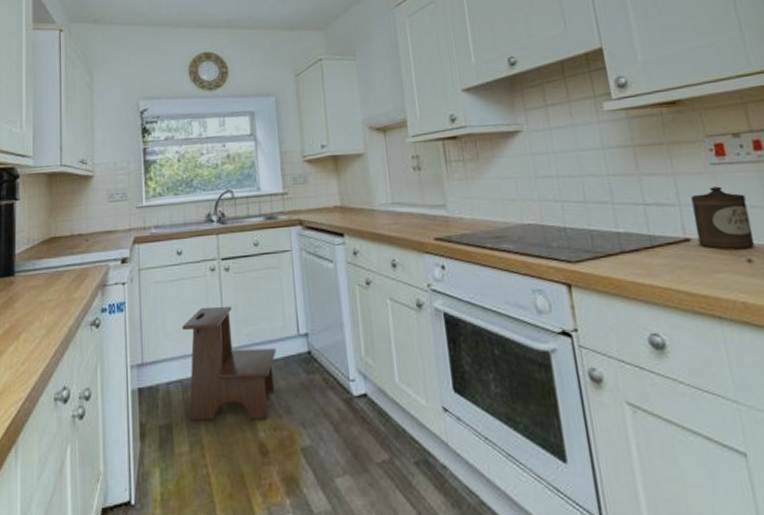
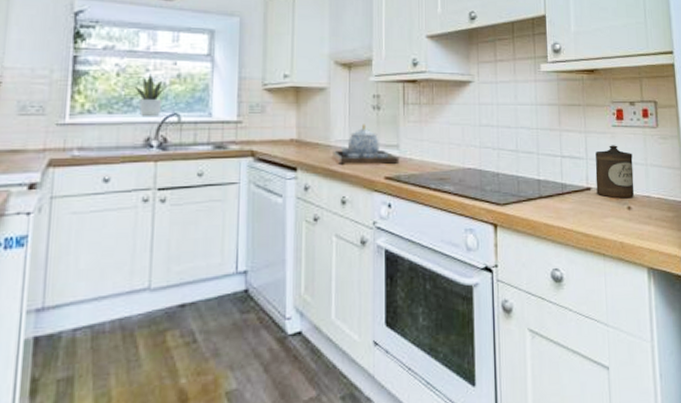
step stool: present [182,306,276,421] -> none [97,241,210,371]
potted plant: none [193,157,221,196] -> present [134,74,170,117]
tea set: none [377,186,449,228] -> present [333,124,400,164]

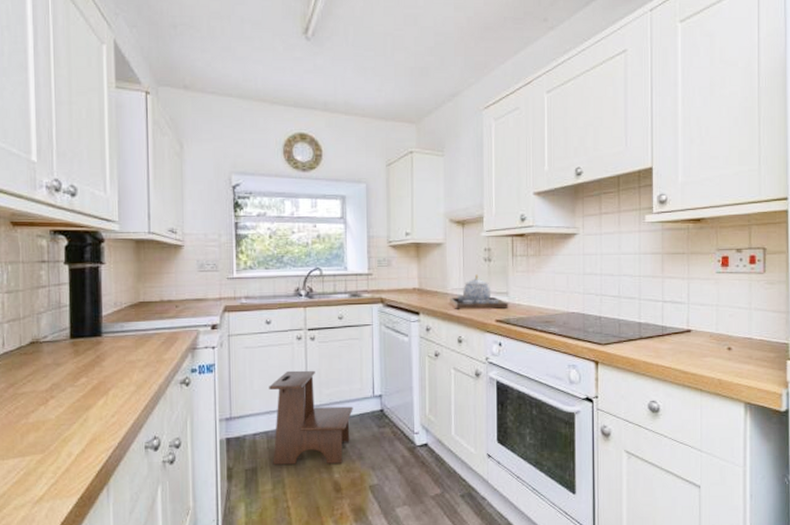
step stool: none [97,241,210,371] -> present [269,370,353,465]
potted plant: present [134,74,170,117] -> none [284,235,312,272]
canister: present [595,145,635,198] -> none [697,290,736,339]

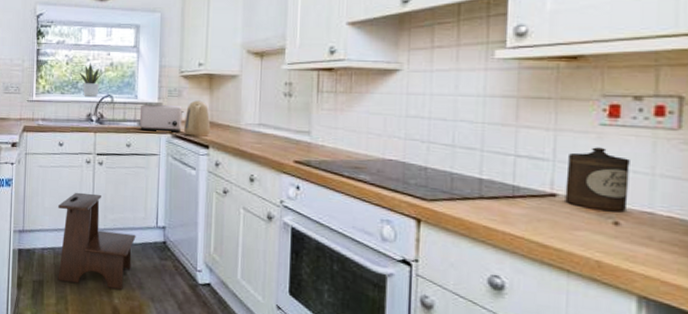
potted plant: none [284,235,312,272] -> present [79,63,105,98]
toaster: none [350,275,395,302] -> present [139,105,185,133]
kettle: none [394,269,420,304] -> present [183,100,211,137]
tea set: present [450,274,509,309] -> none [243,110,311,149]
canister: none [697,290,736,339] -> present [565,147,630,211]

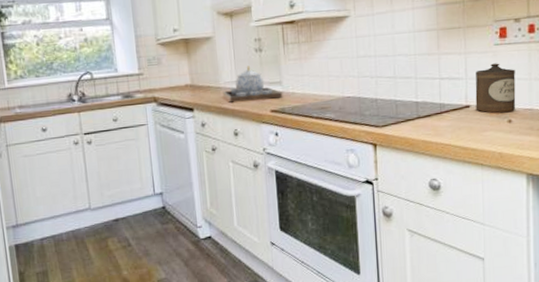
step stool: present [58,192,136,290] -> none [51,173,136,267]
potted plant: present [79,63,105,98] -> none [52,41,80,78]
toaster: present [139,105,185,133] -> none [121,74,166,103]
kettle: present [183,100,211,137] -> none [166,66,193,102]
tea set: none [243,110,311,149] -> present [223,66,283,103]

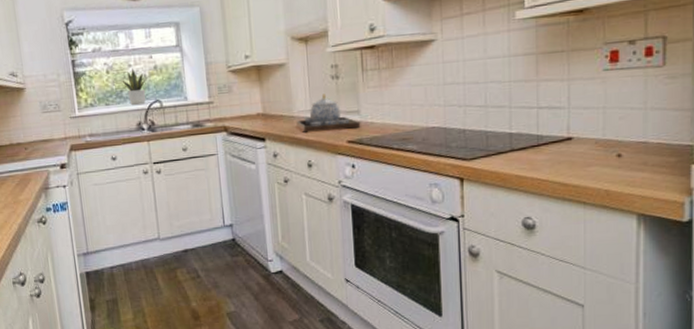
potted plant: none [52,41,80,78] -> present [122,68,149,106]
canister: present [475,63,516,113] -> none [579,90,628,146]

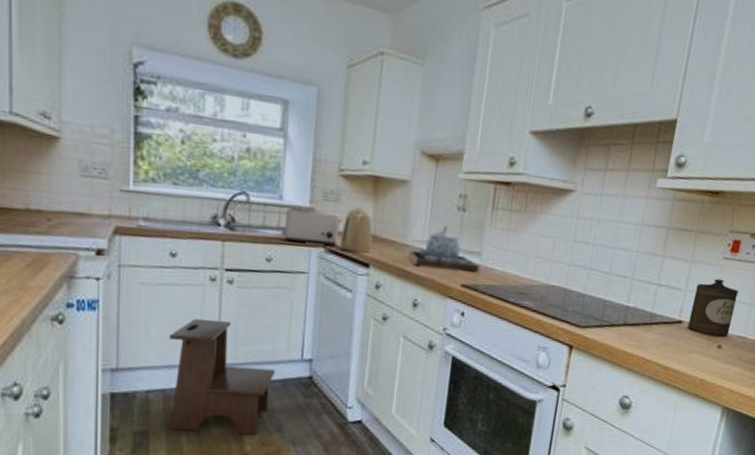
step stool: none [121,203,205,296] -> present [169,318,276,434]
potted plant: present [122,68,149,106] -> none [200,144,238,194]
toaster: none [191,102,237,132] -> present [284,208,343,247]
kettle: none [237,94,265,131] -> present [339,207,373,253]
canister: none [579,90,628,146] -> present [687,279,738,336]

